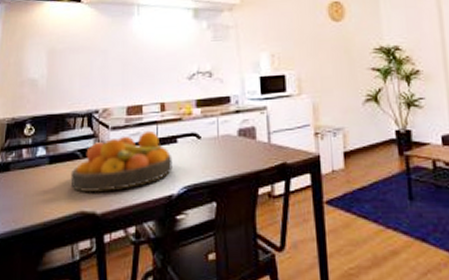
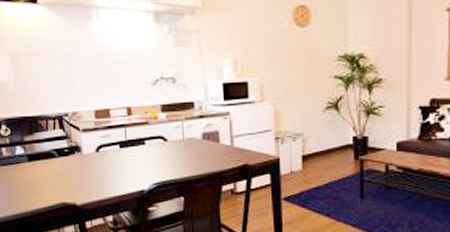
fruit bowl: present [70,130,173,193] -> none [49,133,142,187]

